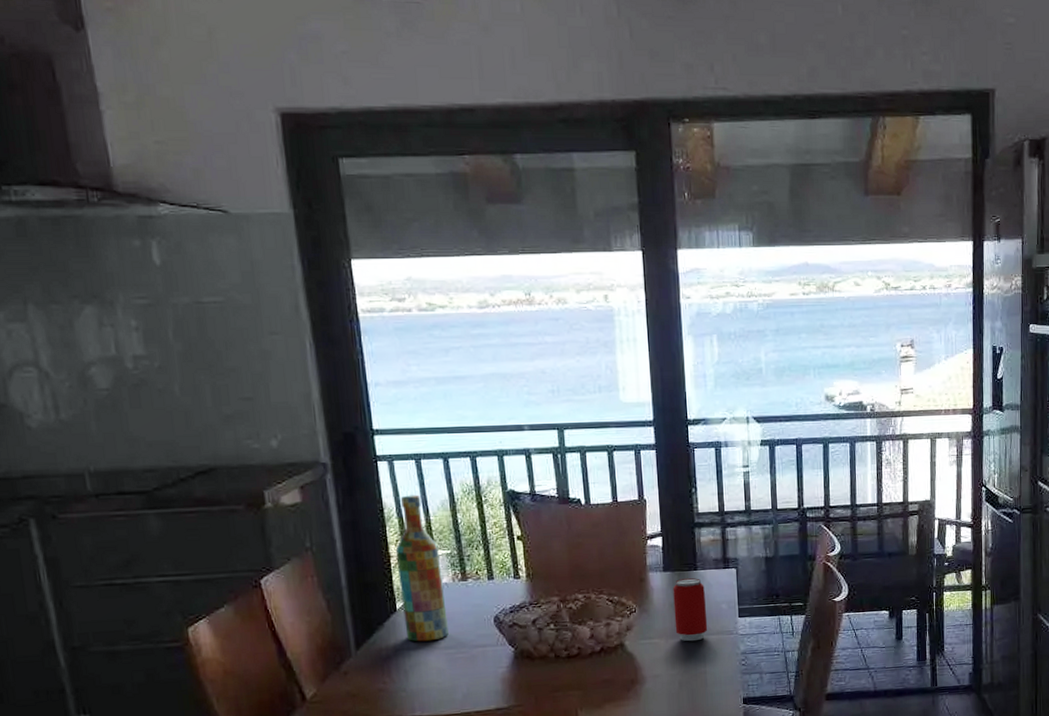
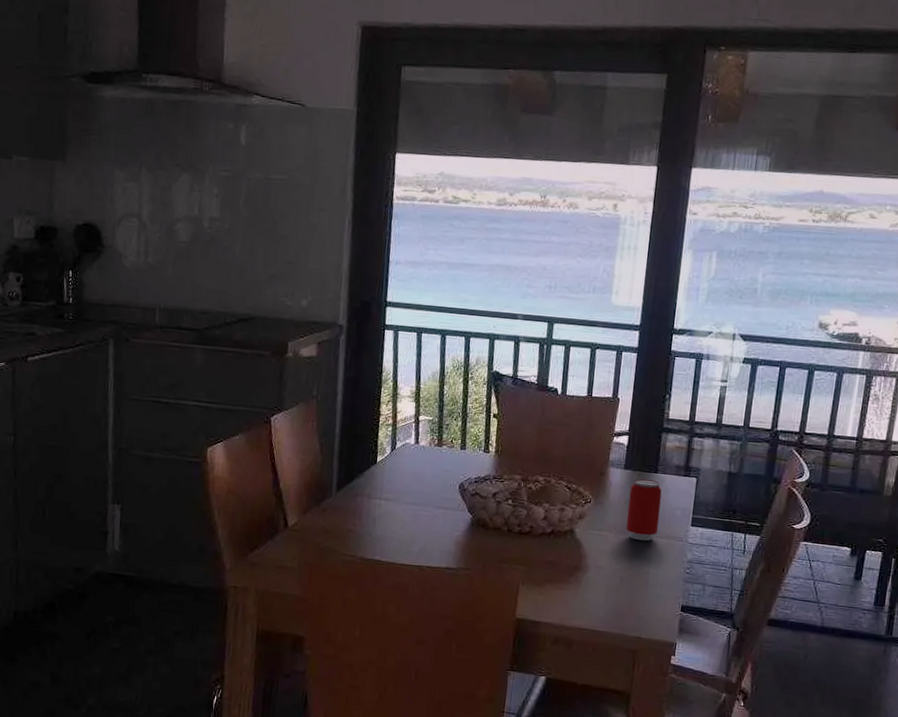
wine bottle: present [395,494,449,642] -> none [381,362,423,496]

